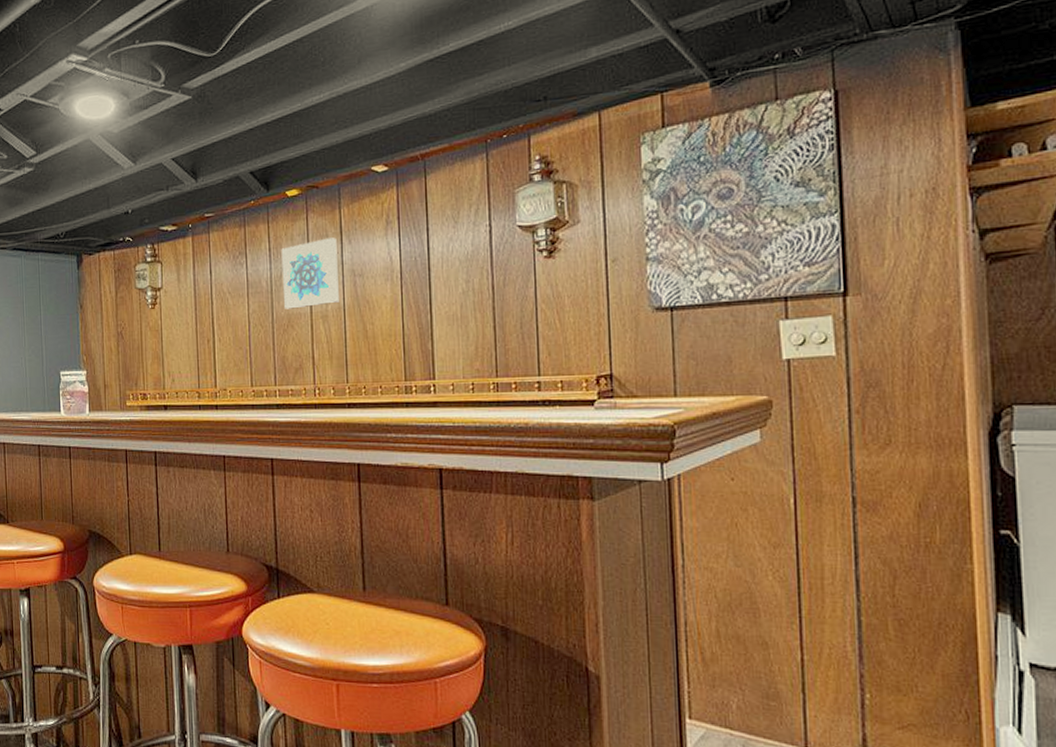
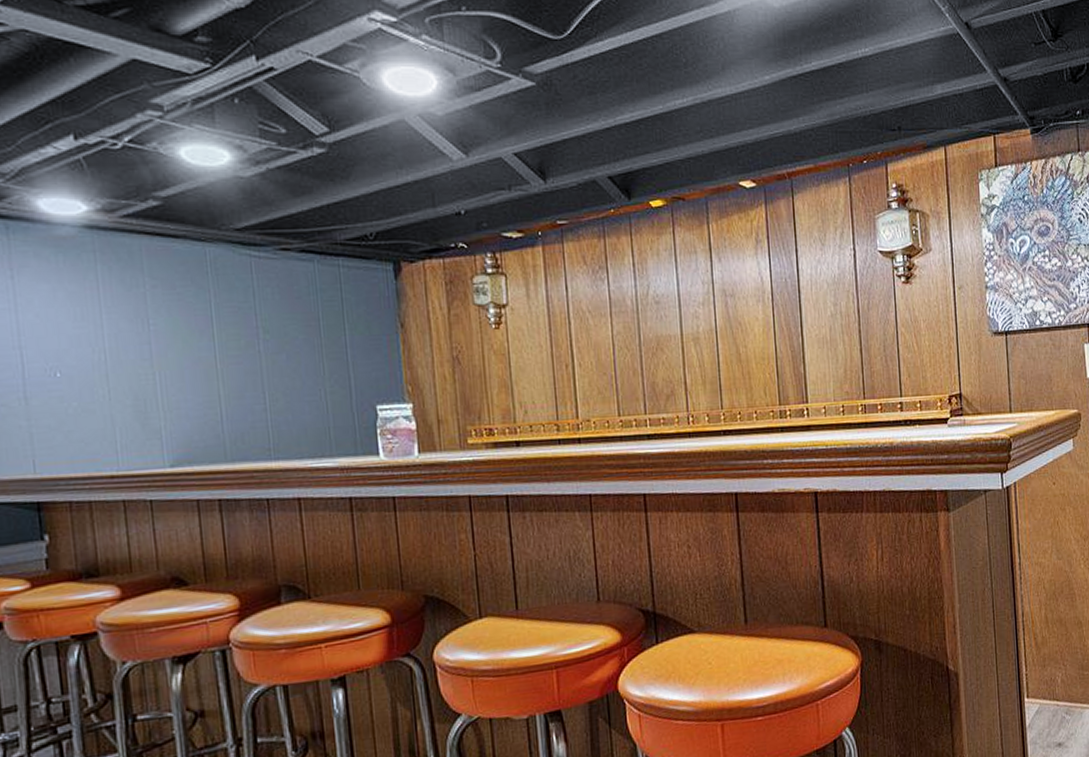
wall art: present [281,237,339,309] -> none [646,255,711,331]

